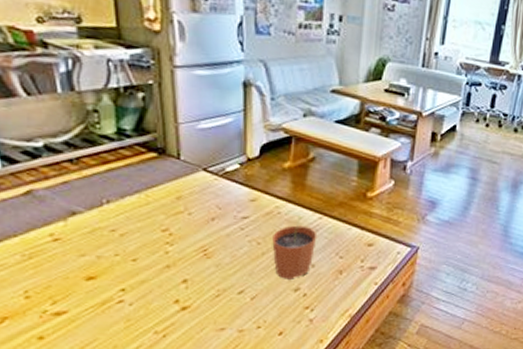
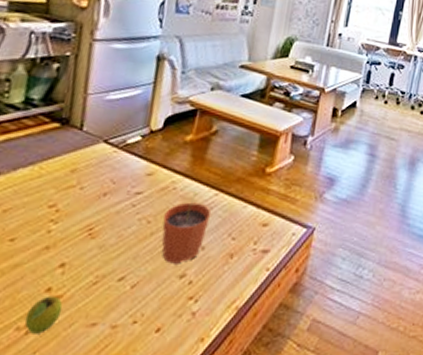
fruit: none [160,306,192,336] -> present [24,296,63,334]

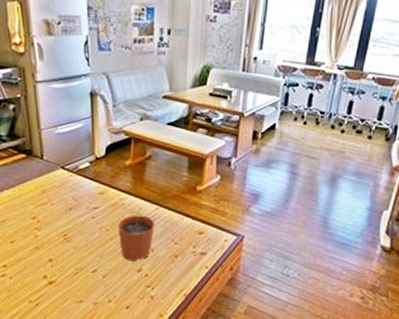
fruit: present [24,296,63,334] -> none [34,281,57,306]

